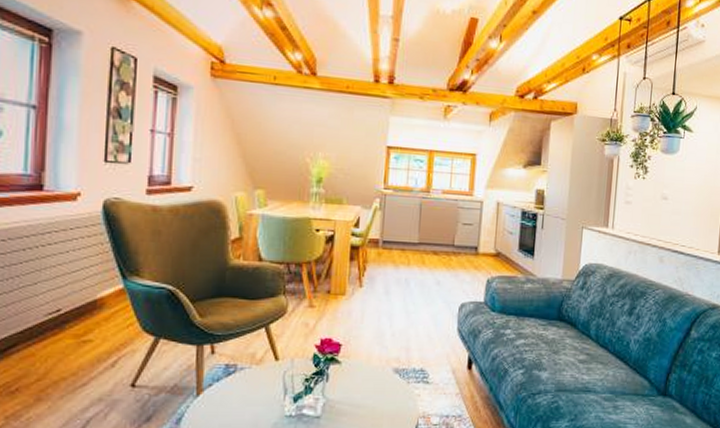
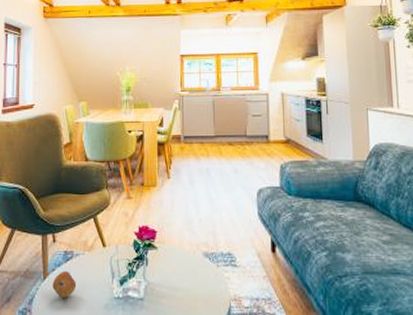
fruit: none [207,385,240,418] -> present [52,270,77,299]

